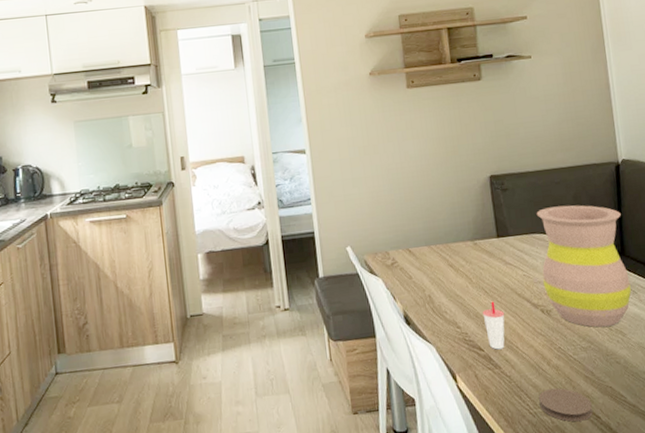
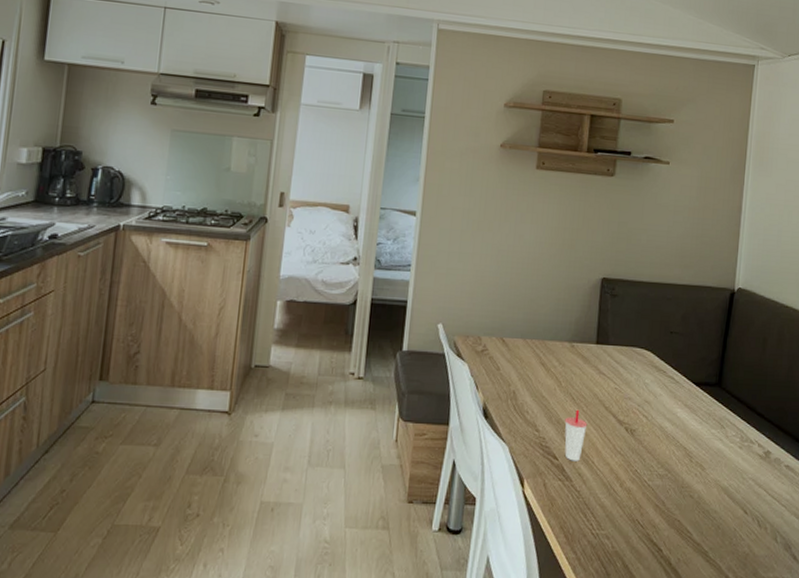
vase: present [536,205,631,328] -> none [632,322,726,457]
coaster: present [539,388,593,422] -> none [603,512,656,551]

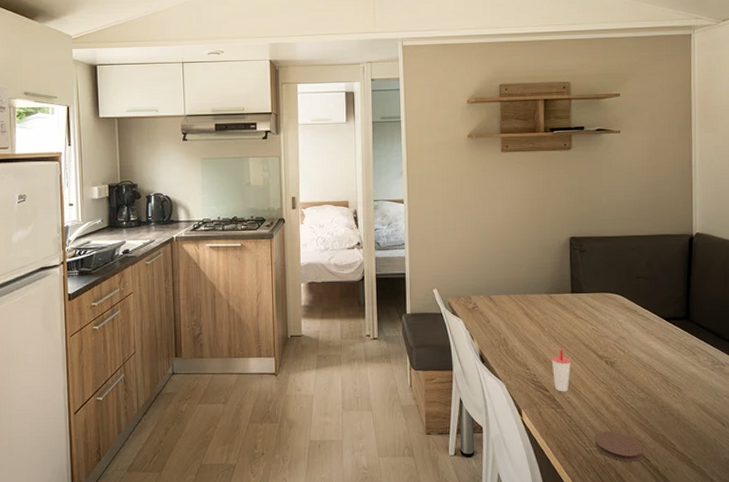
coaster: none [603,512,656,551] -> present [595,431,643,462]

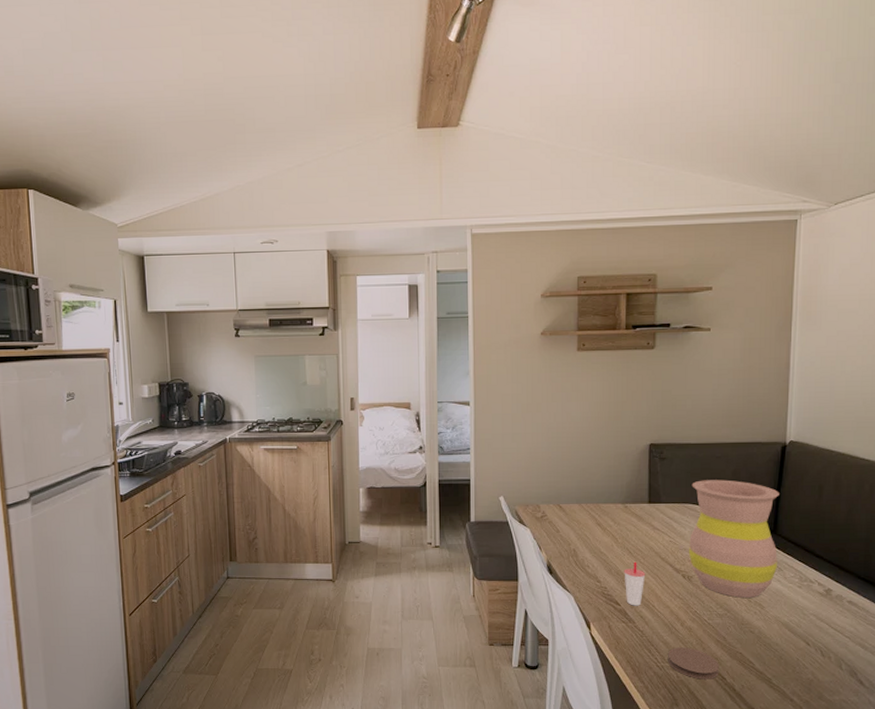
vase: none [609,270,691,382] -> present [688,480,779,598]

